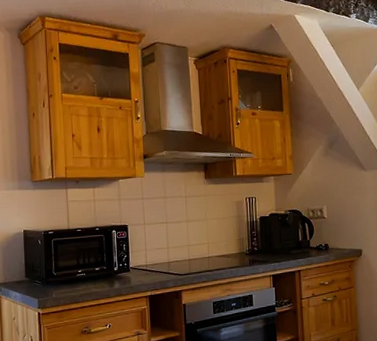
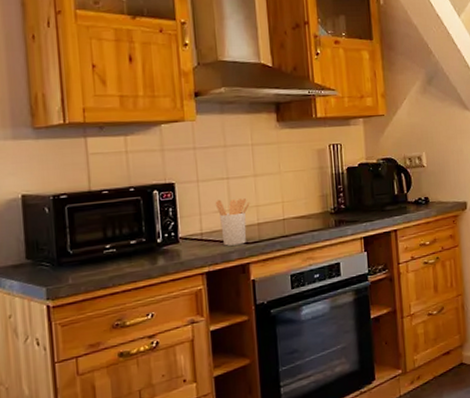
utensil holder: none [157,239,183,276] -> present [215,198,250,246]

